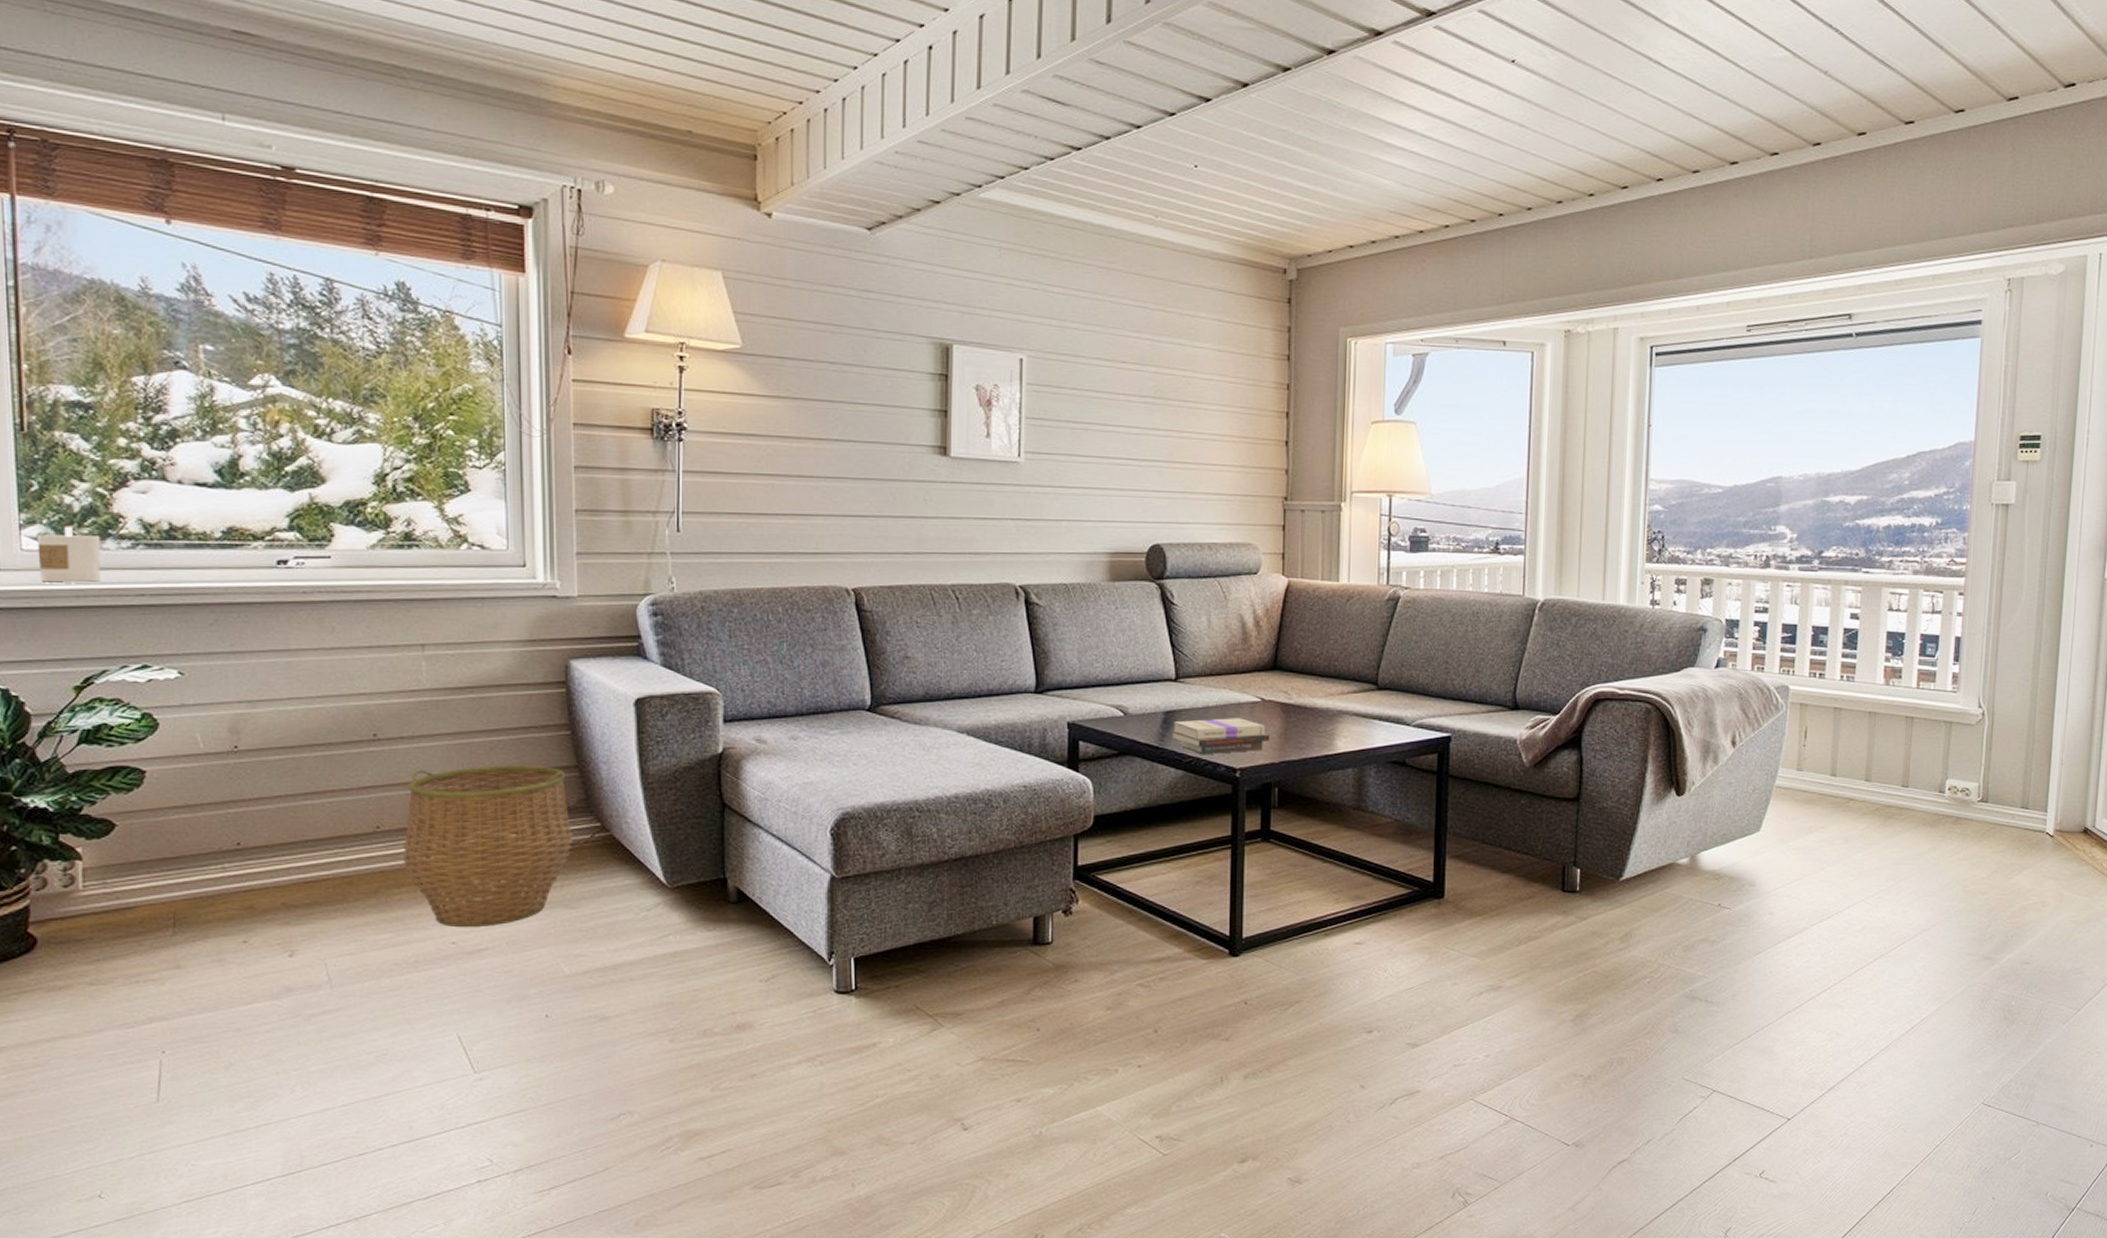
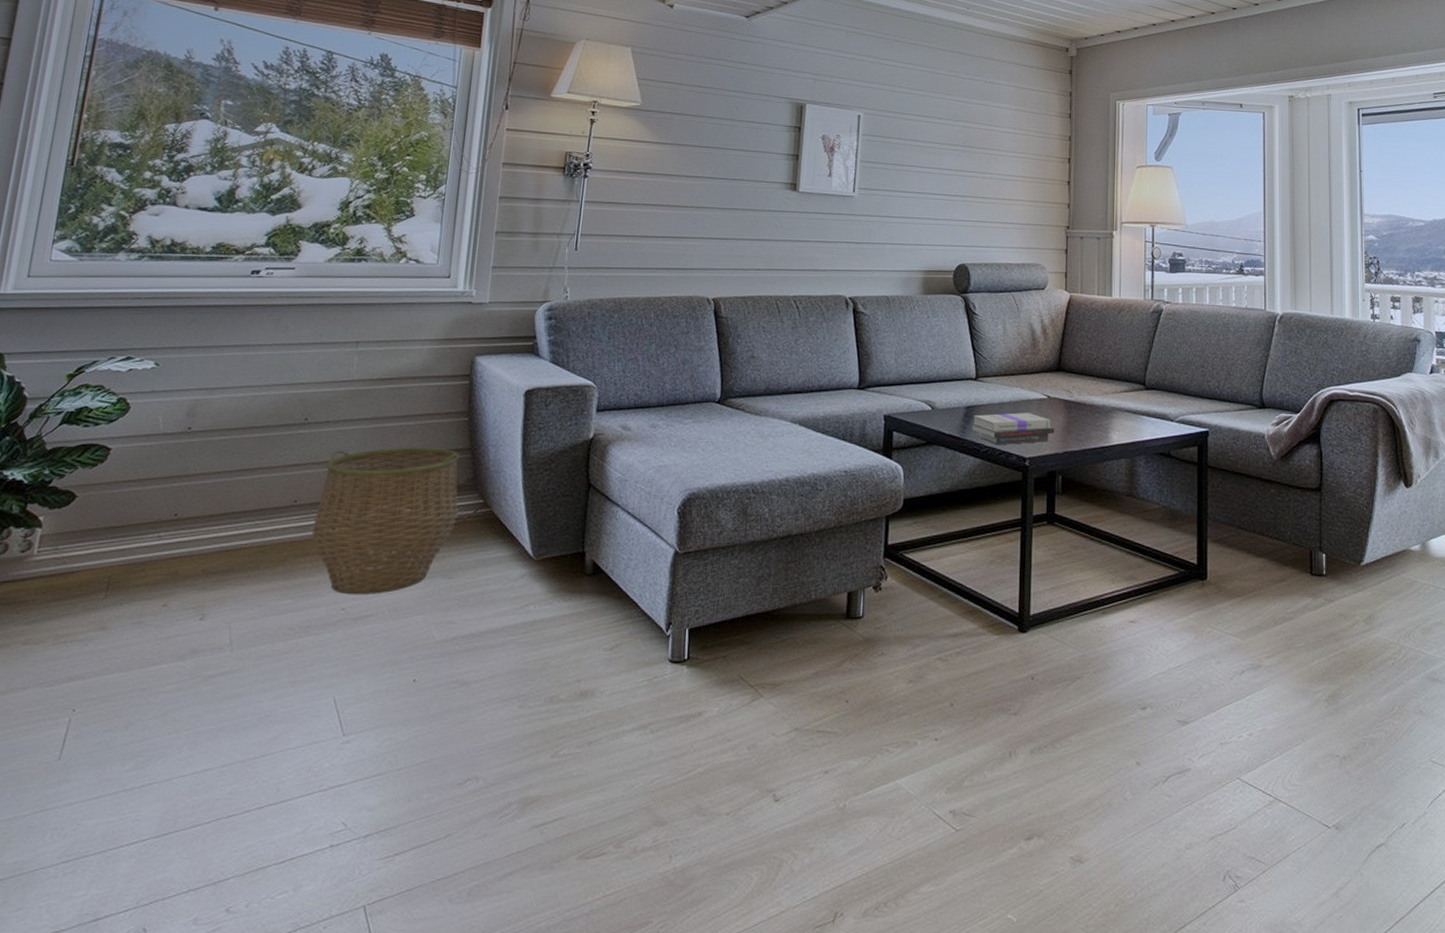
candle: present [37,526,101,583] -> none [60,241,115,288]

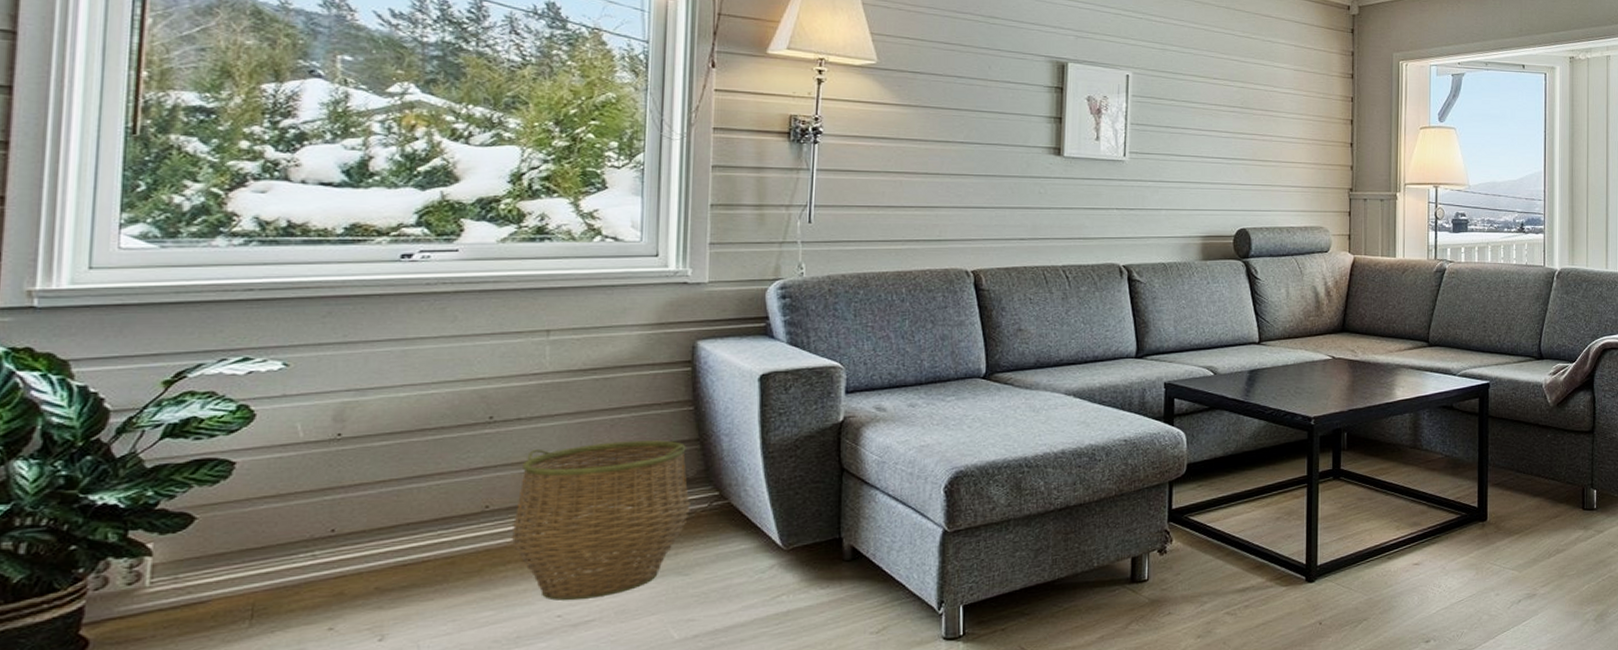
books: present [972,413,1055,445] -> none [1256,374,1340,407]

